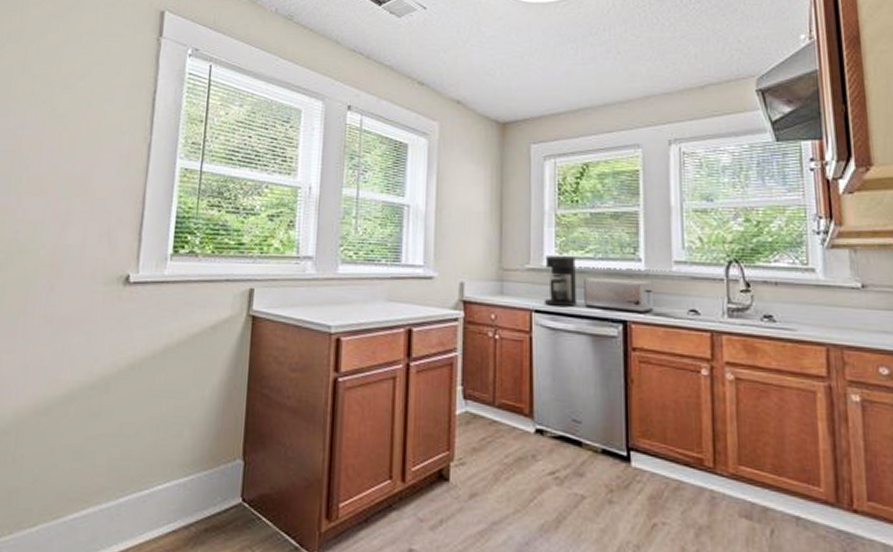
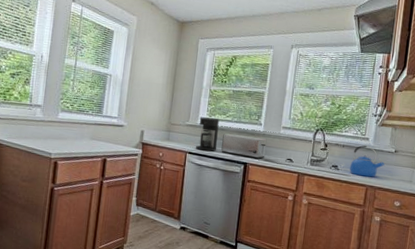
kettle: none [792,281,850,330] -> present [349,145,385,178]

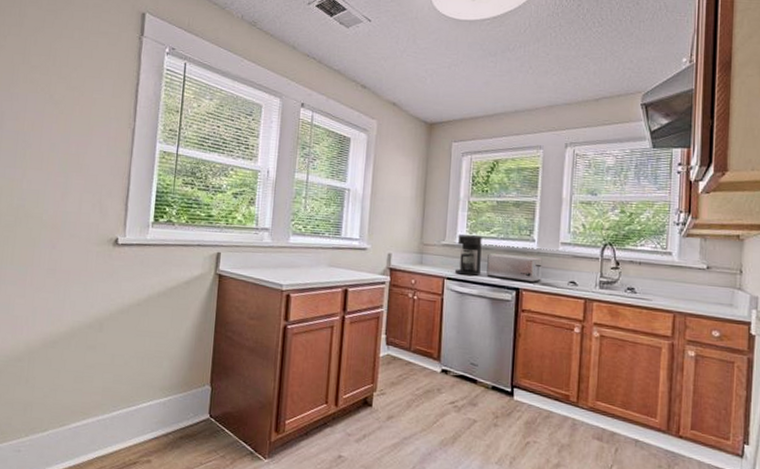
kettle: present [349,145,385,178] -> none [650,262,695,301]

